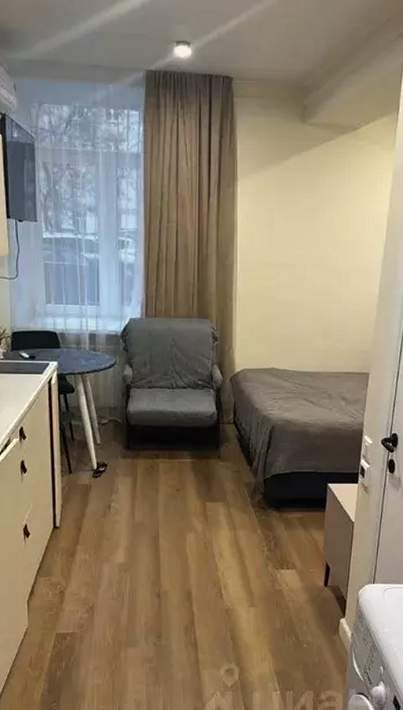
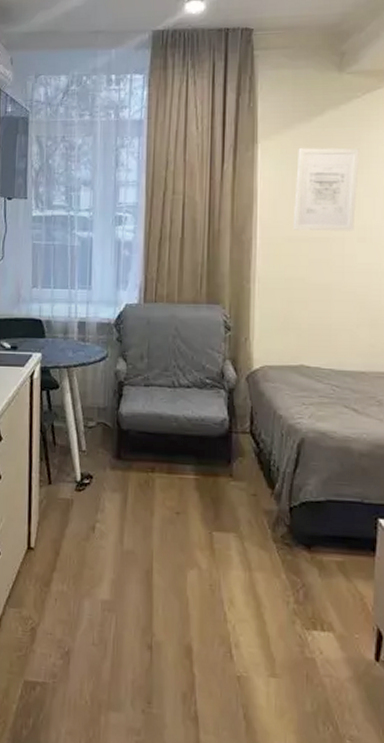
wall art: none [266,187,317,259] -> present [294,147,359,231]

